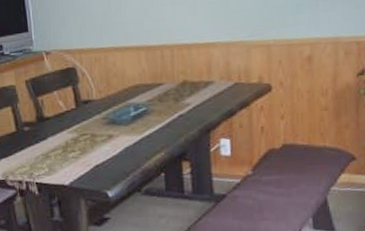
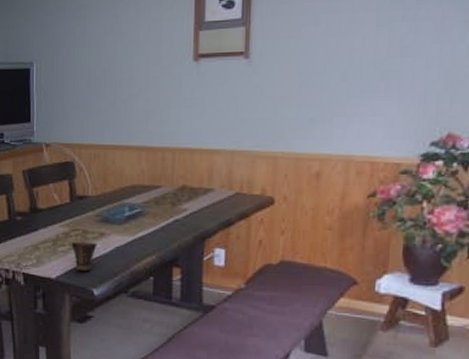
cup: none [81,145,107,175] -> present [71,242,97,271]

